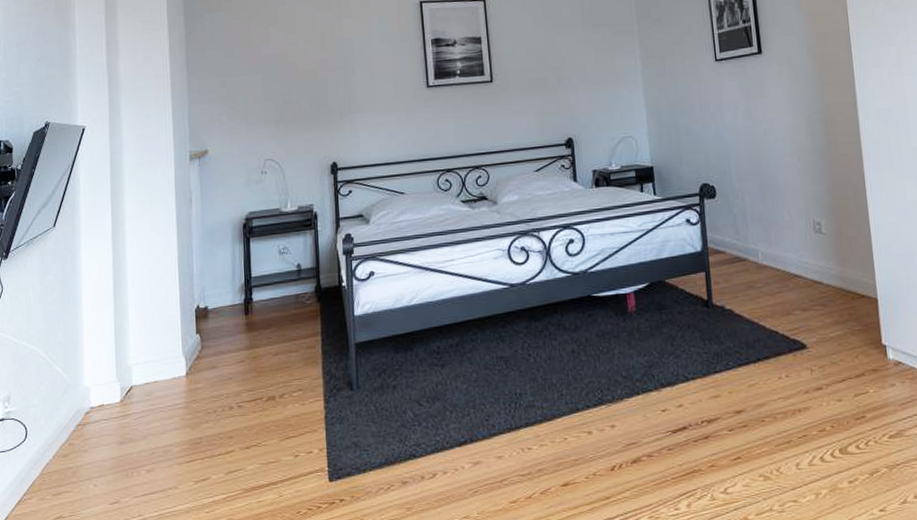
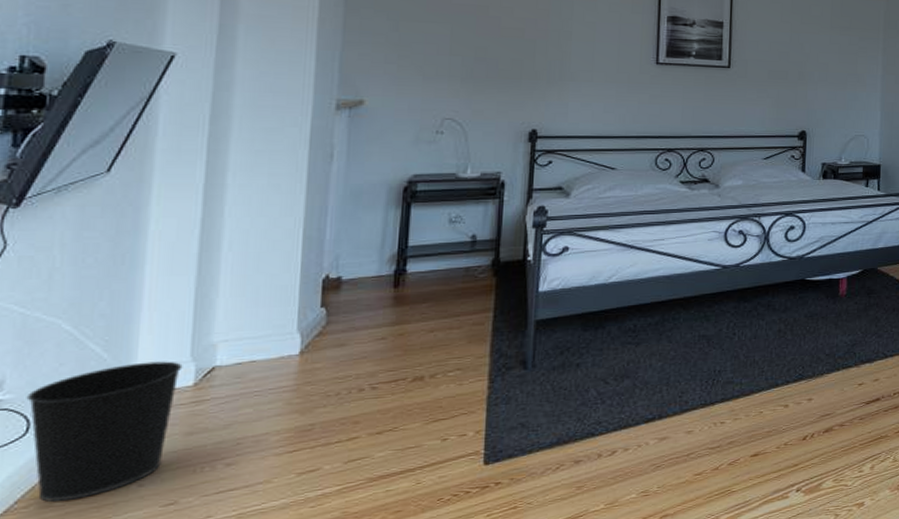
wastebasket: none [23,381,112,496] -> present [26,361,183,502]

